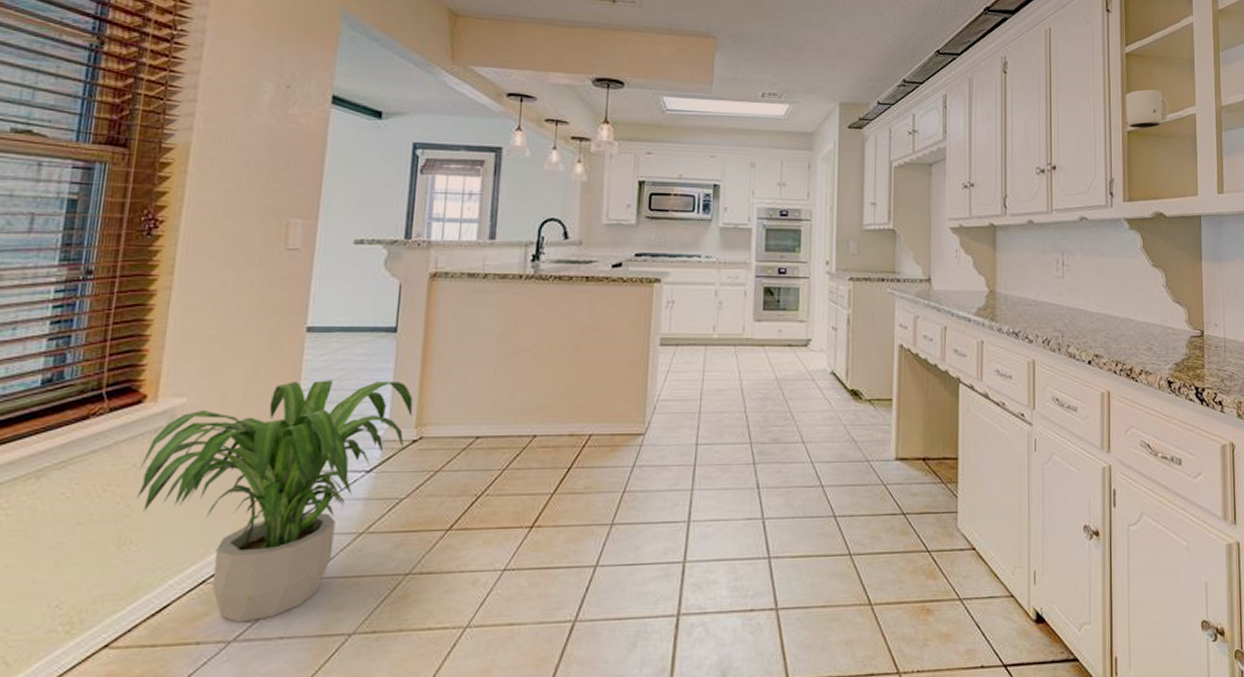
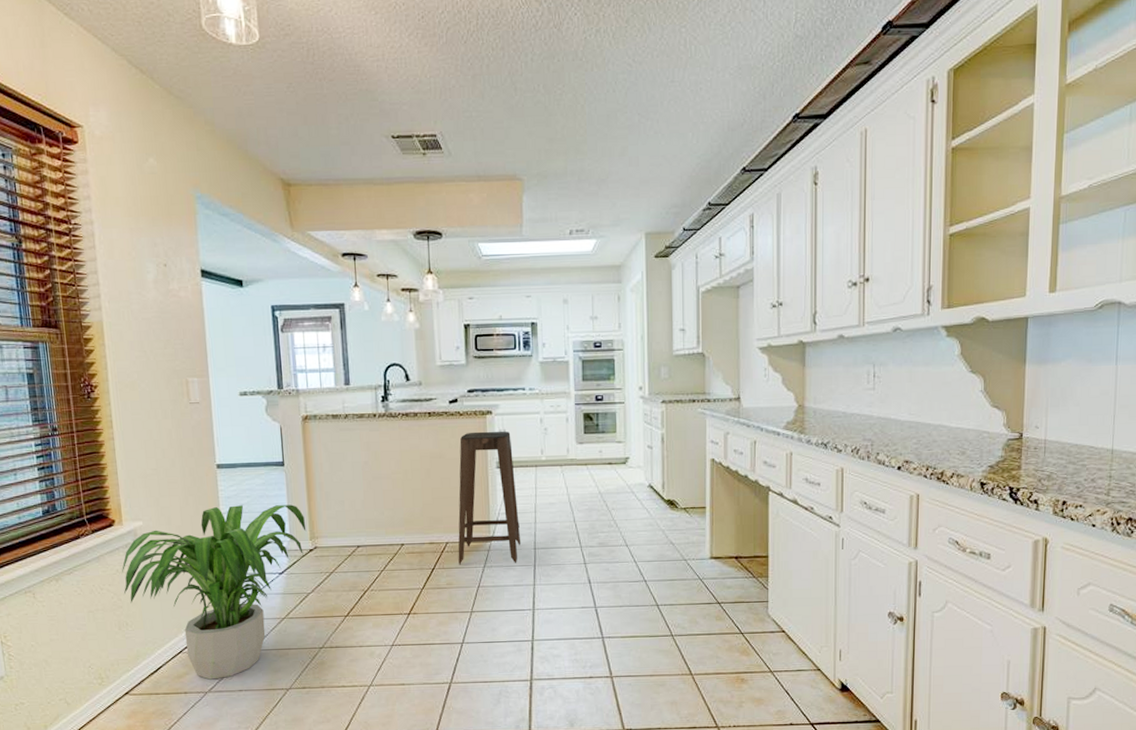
bar stool: none [602,302,681,464] -> present [458,431,521,565]
mug: present [1125,89,1169,129] -> none [948,185,999,230]

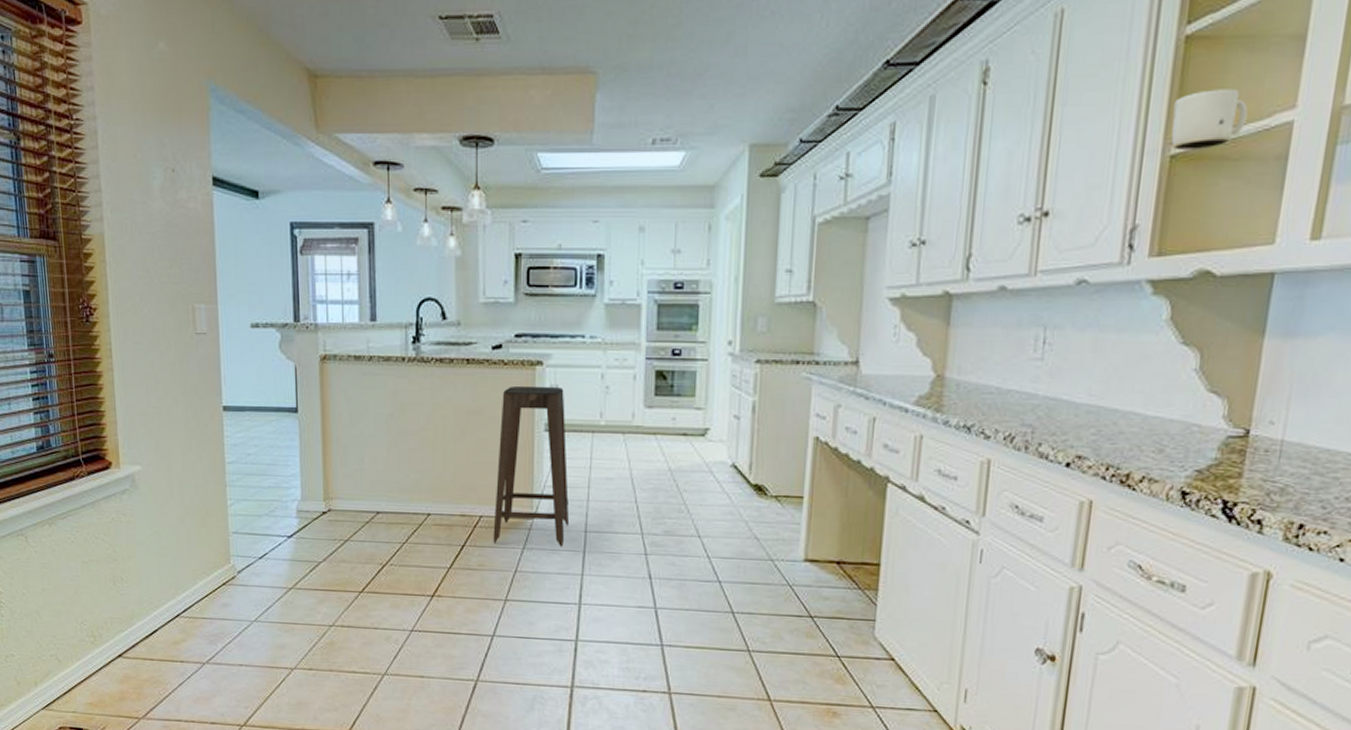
potted plant: present [122,505,307,680] -> none [118,455,320,650]
mug: none [948,185,999,230] -> present [1170,89,1248,150]

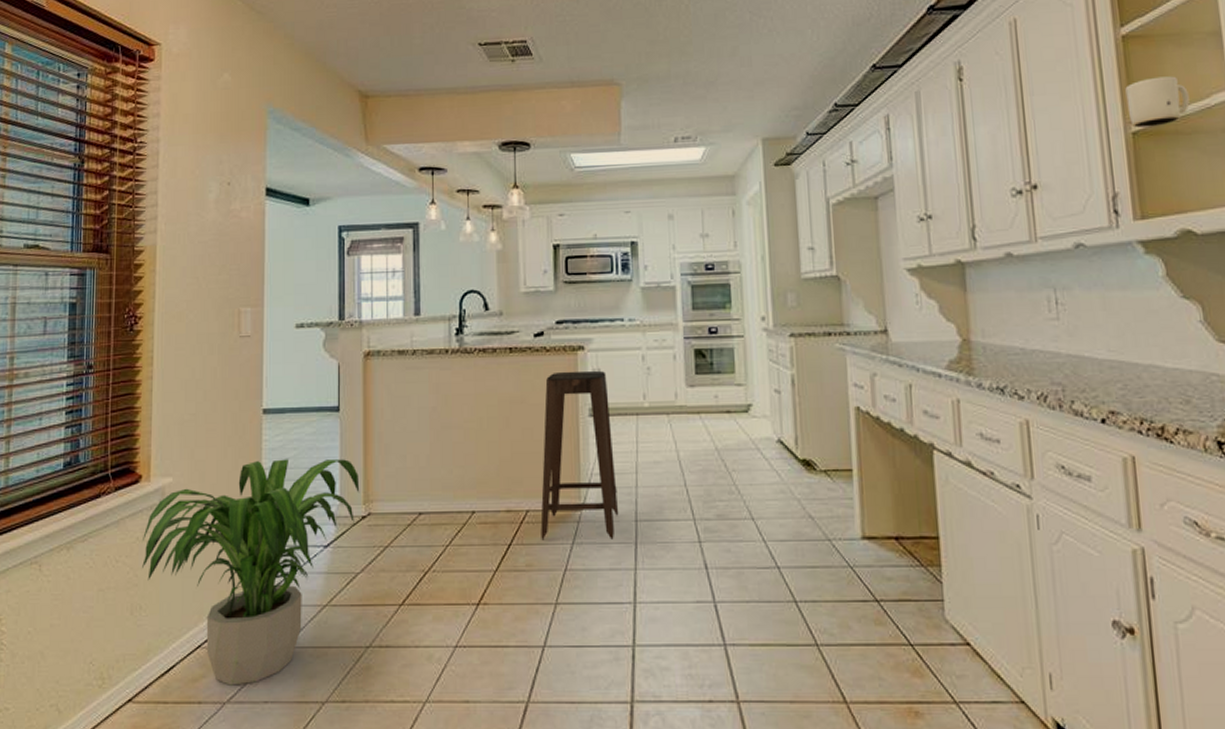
potted plant: none [118,455,320,650] -> present [142,459,360,686]

